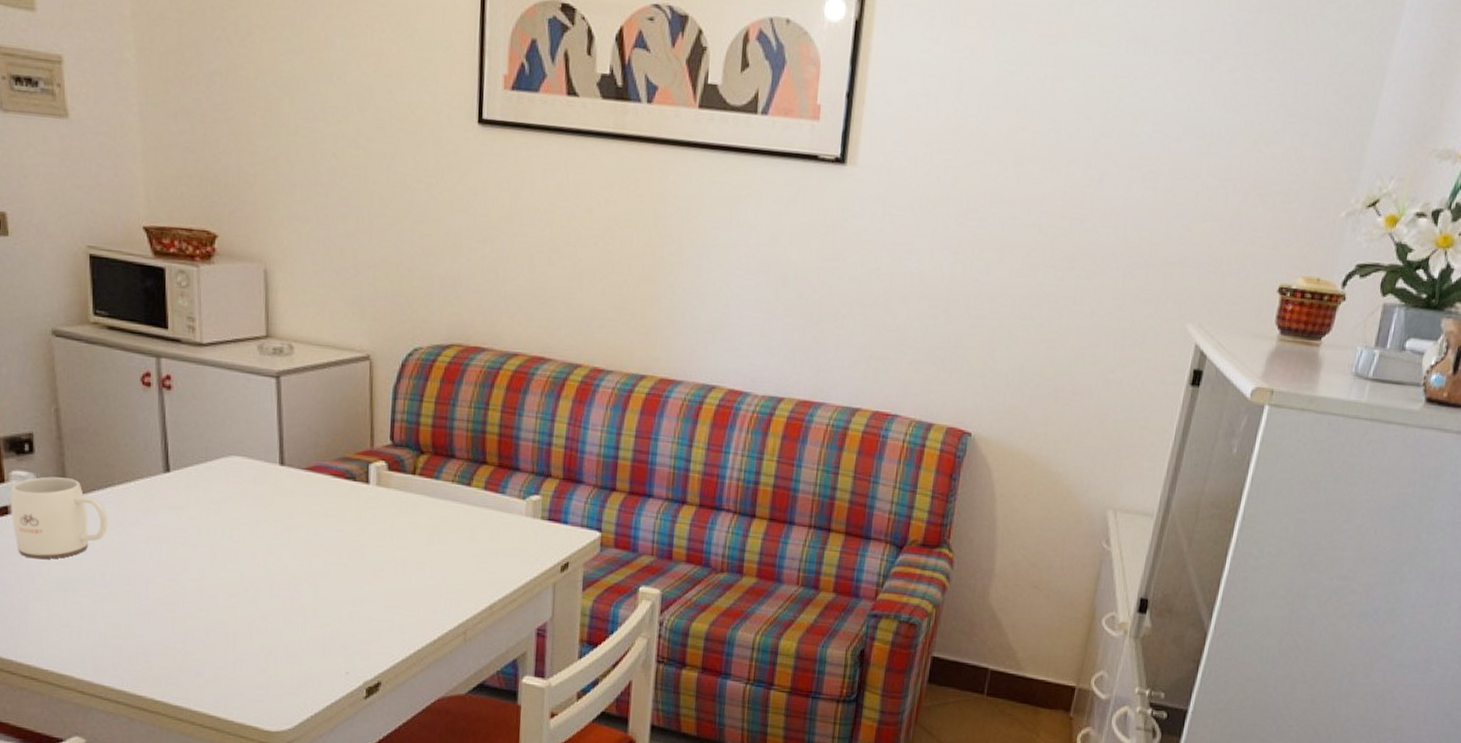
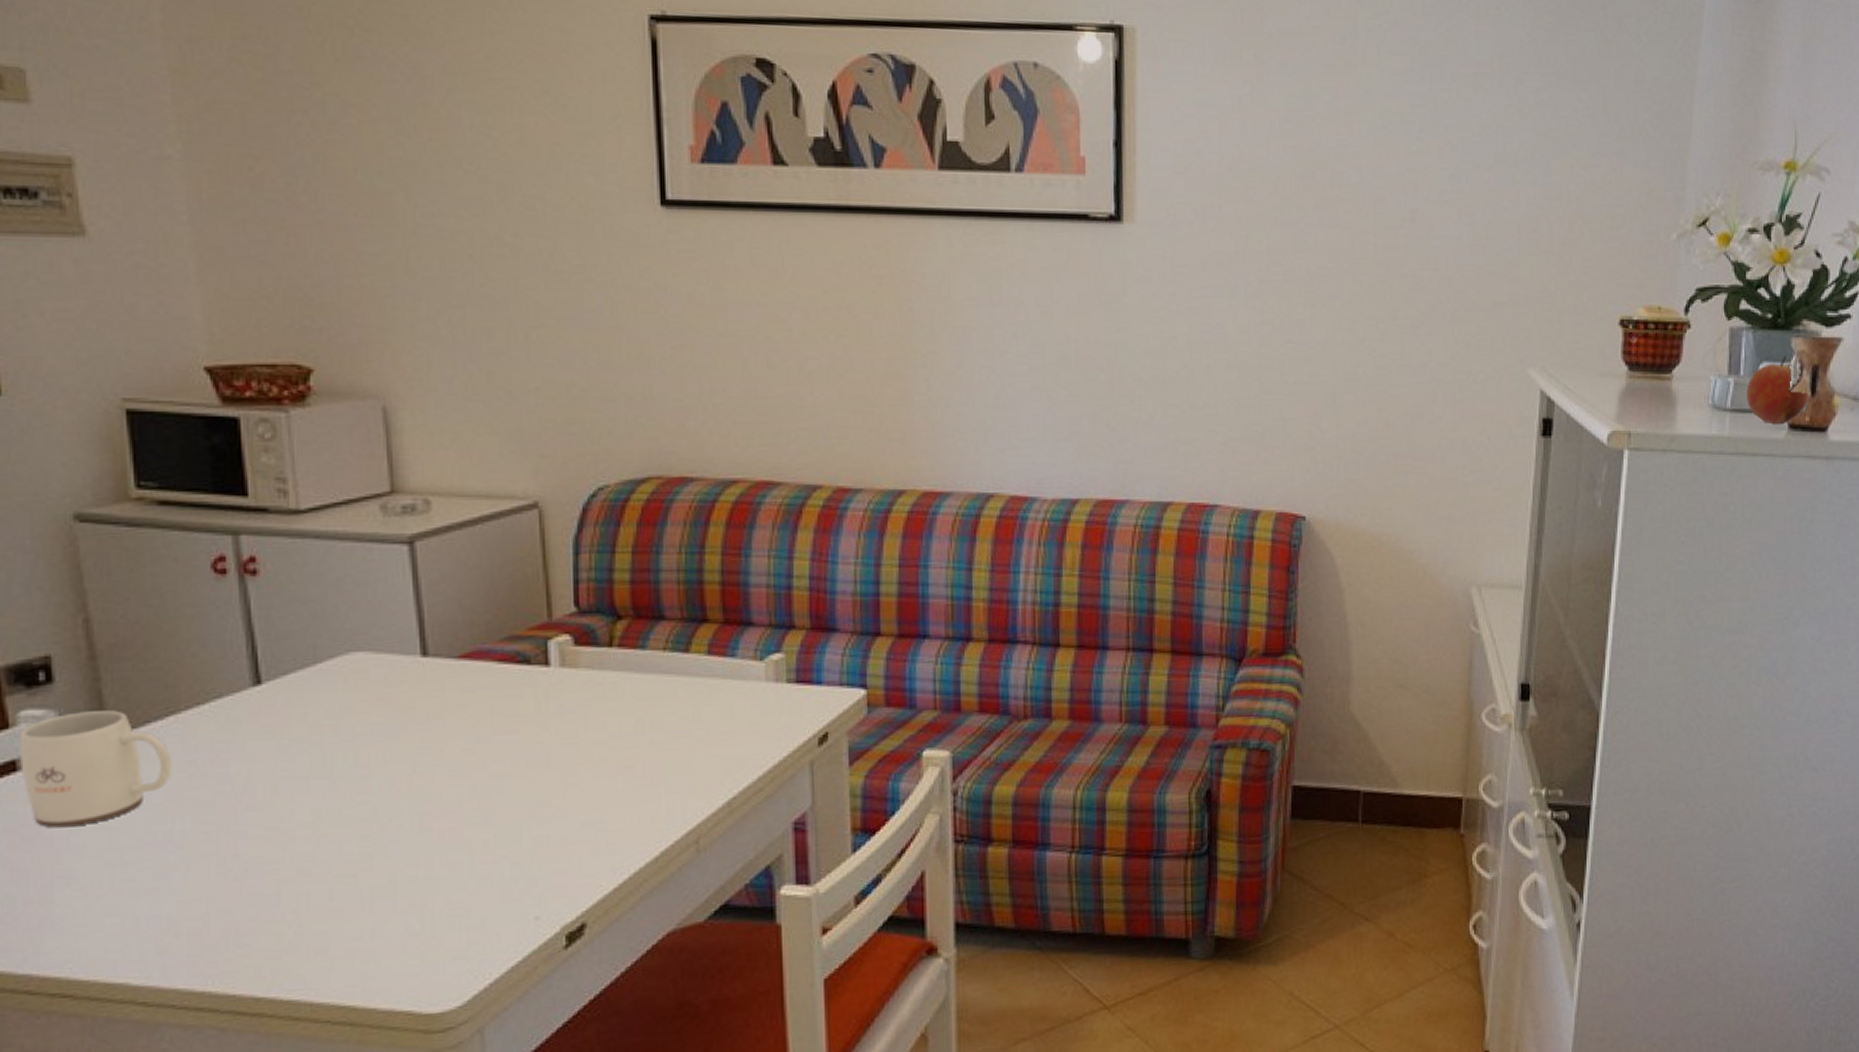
fruit: none [1389,334,1452,397] -> present [1746,355,1810,424]

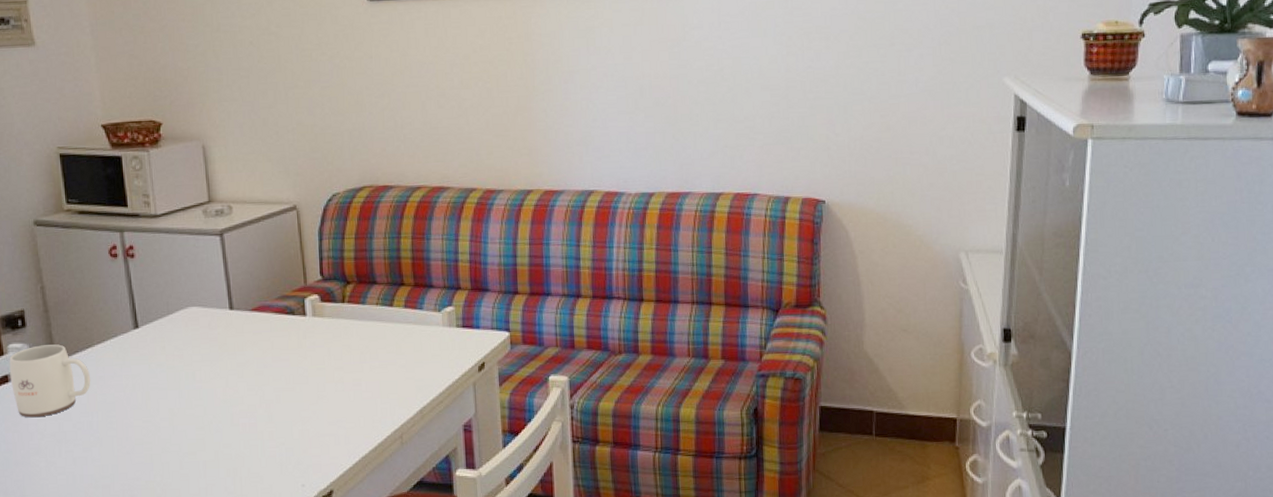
fruit: present [1746,355,1810,424] -> none [1197,54,1256,112]

